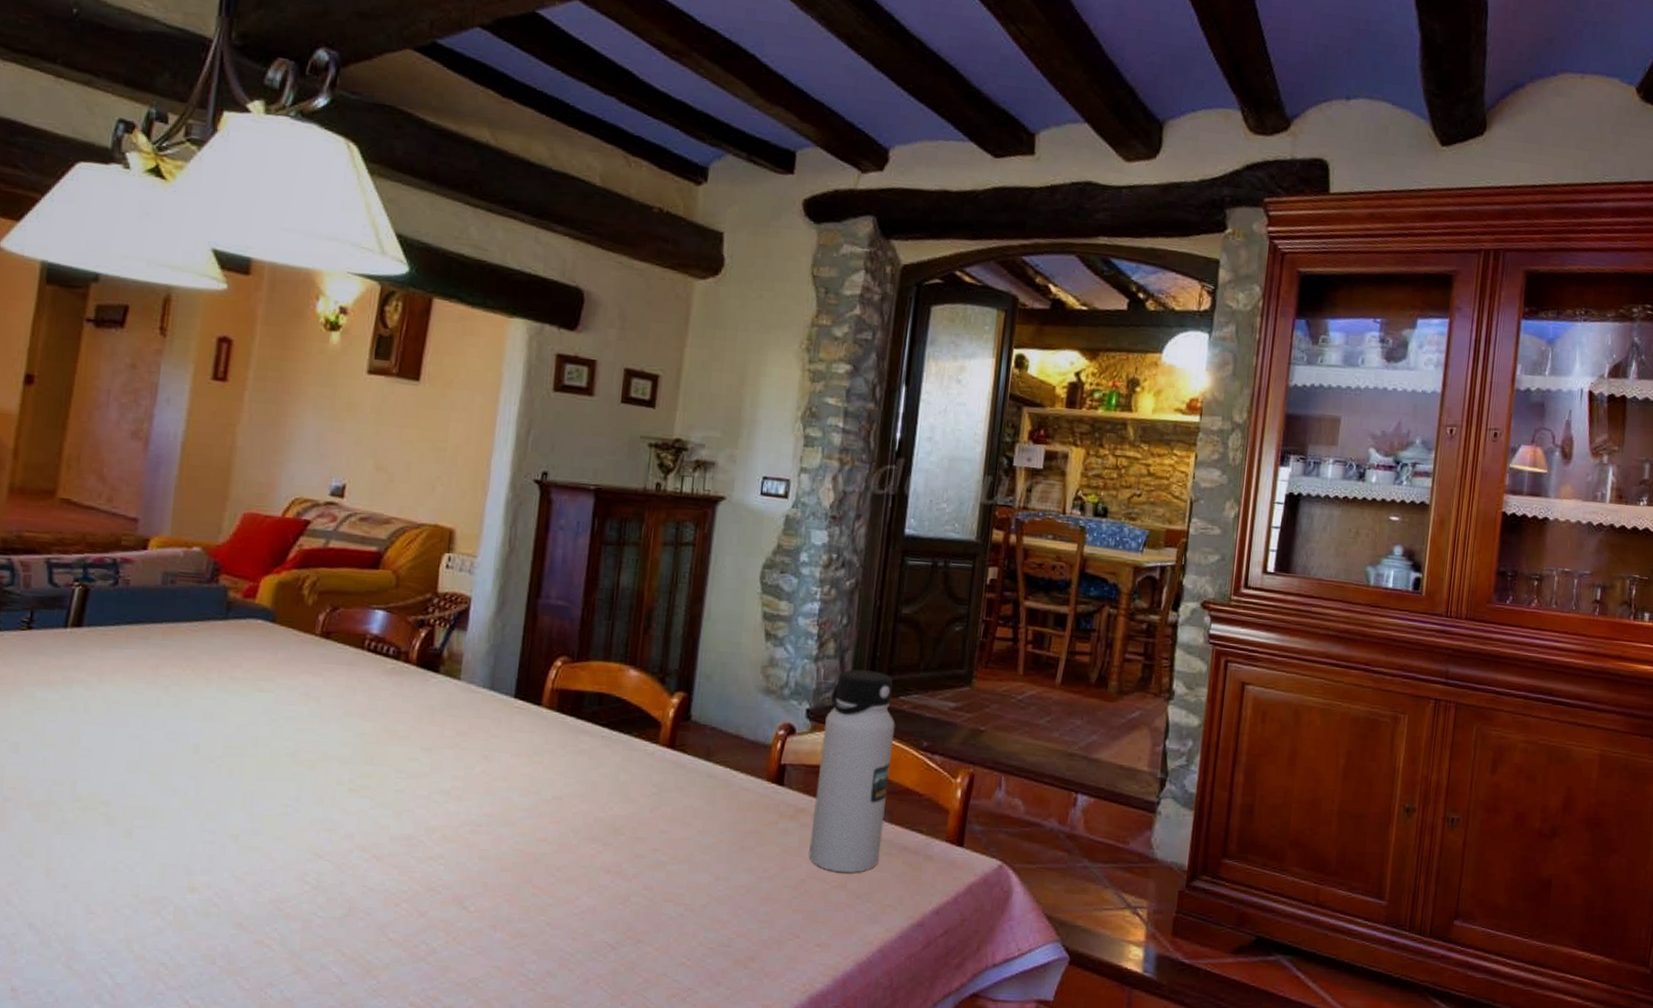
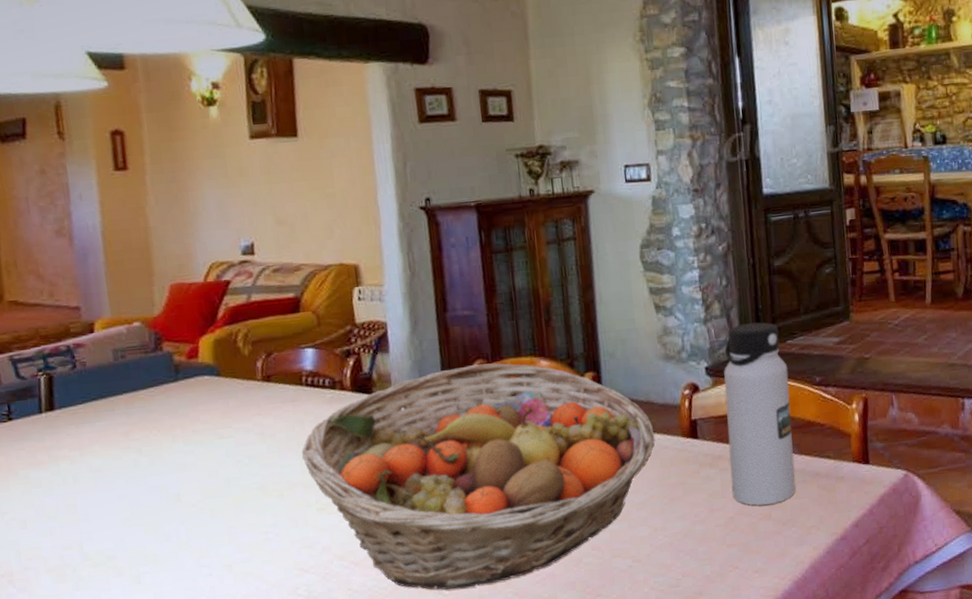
fruit basket: none [345,661,738,908] -> present [301,363,655,590]

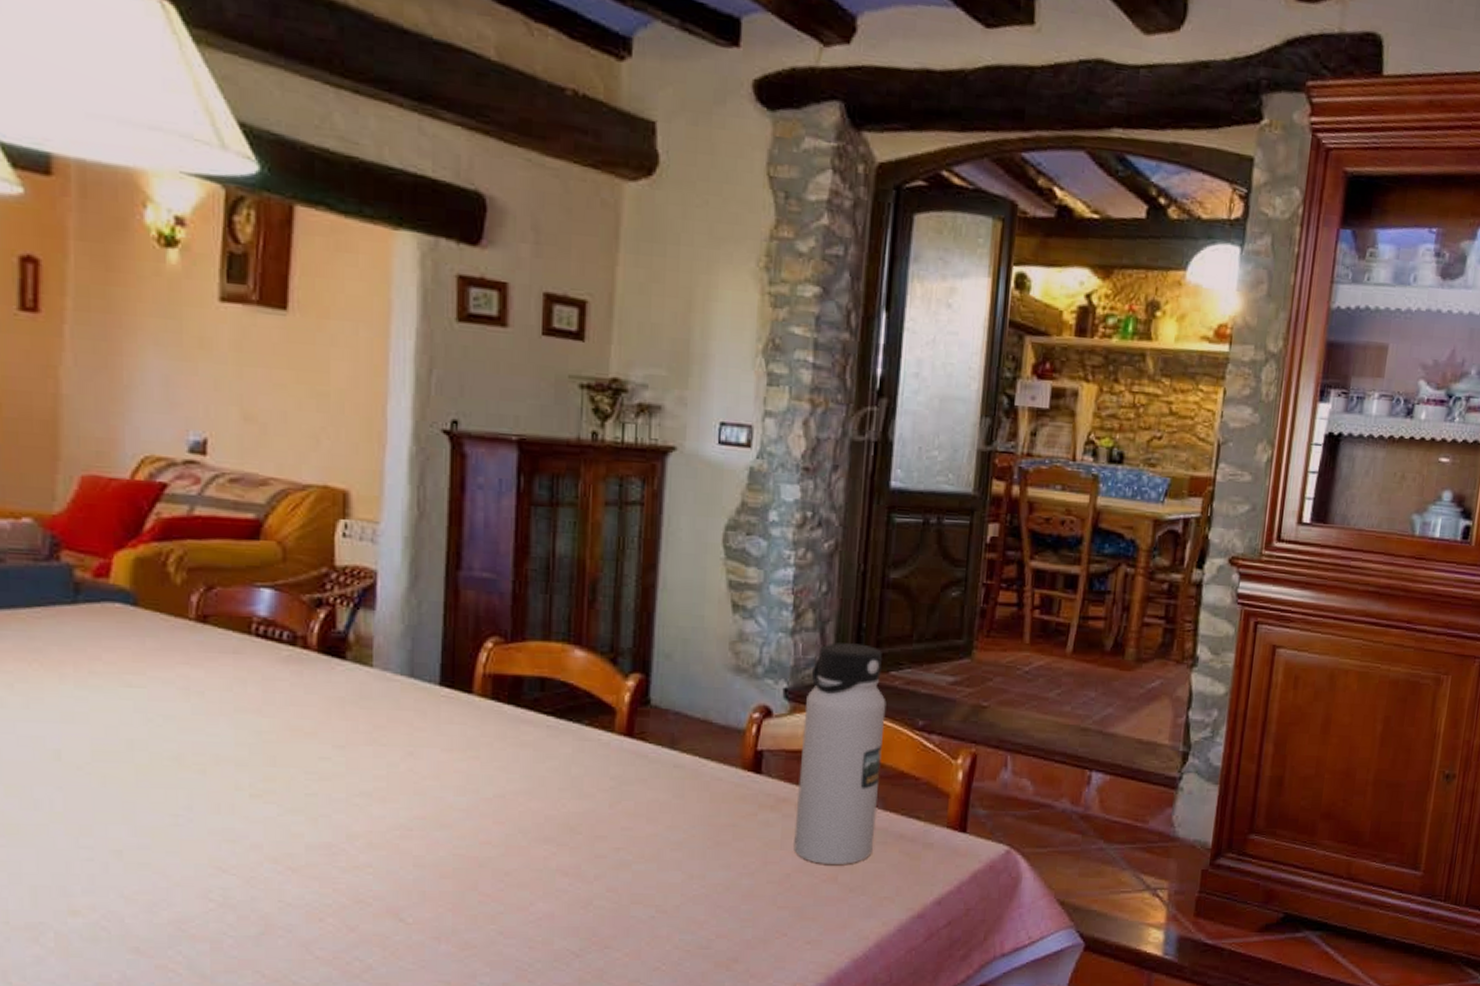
fruit basket: present [301,363,655,590] -> none [237,642,708,918]

